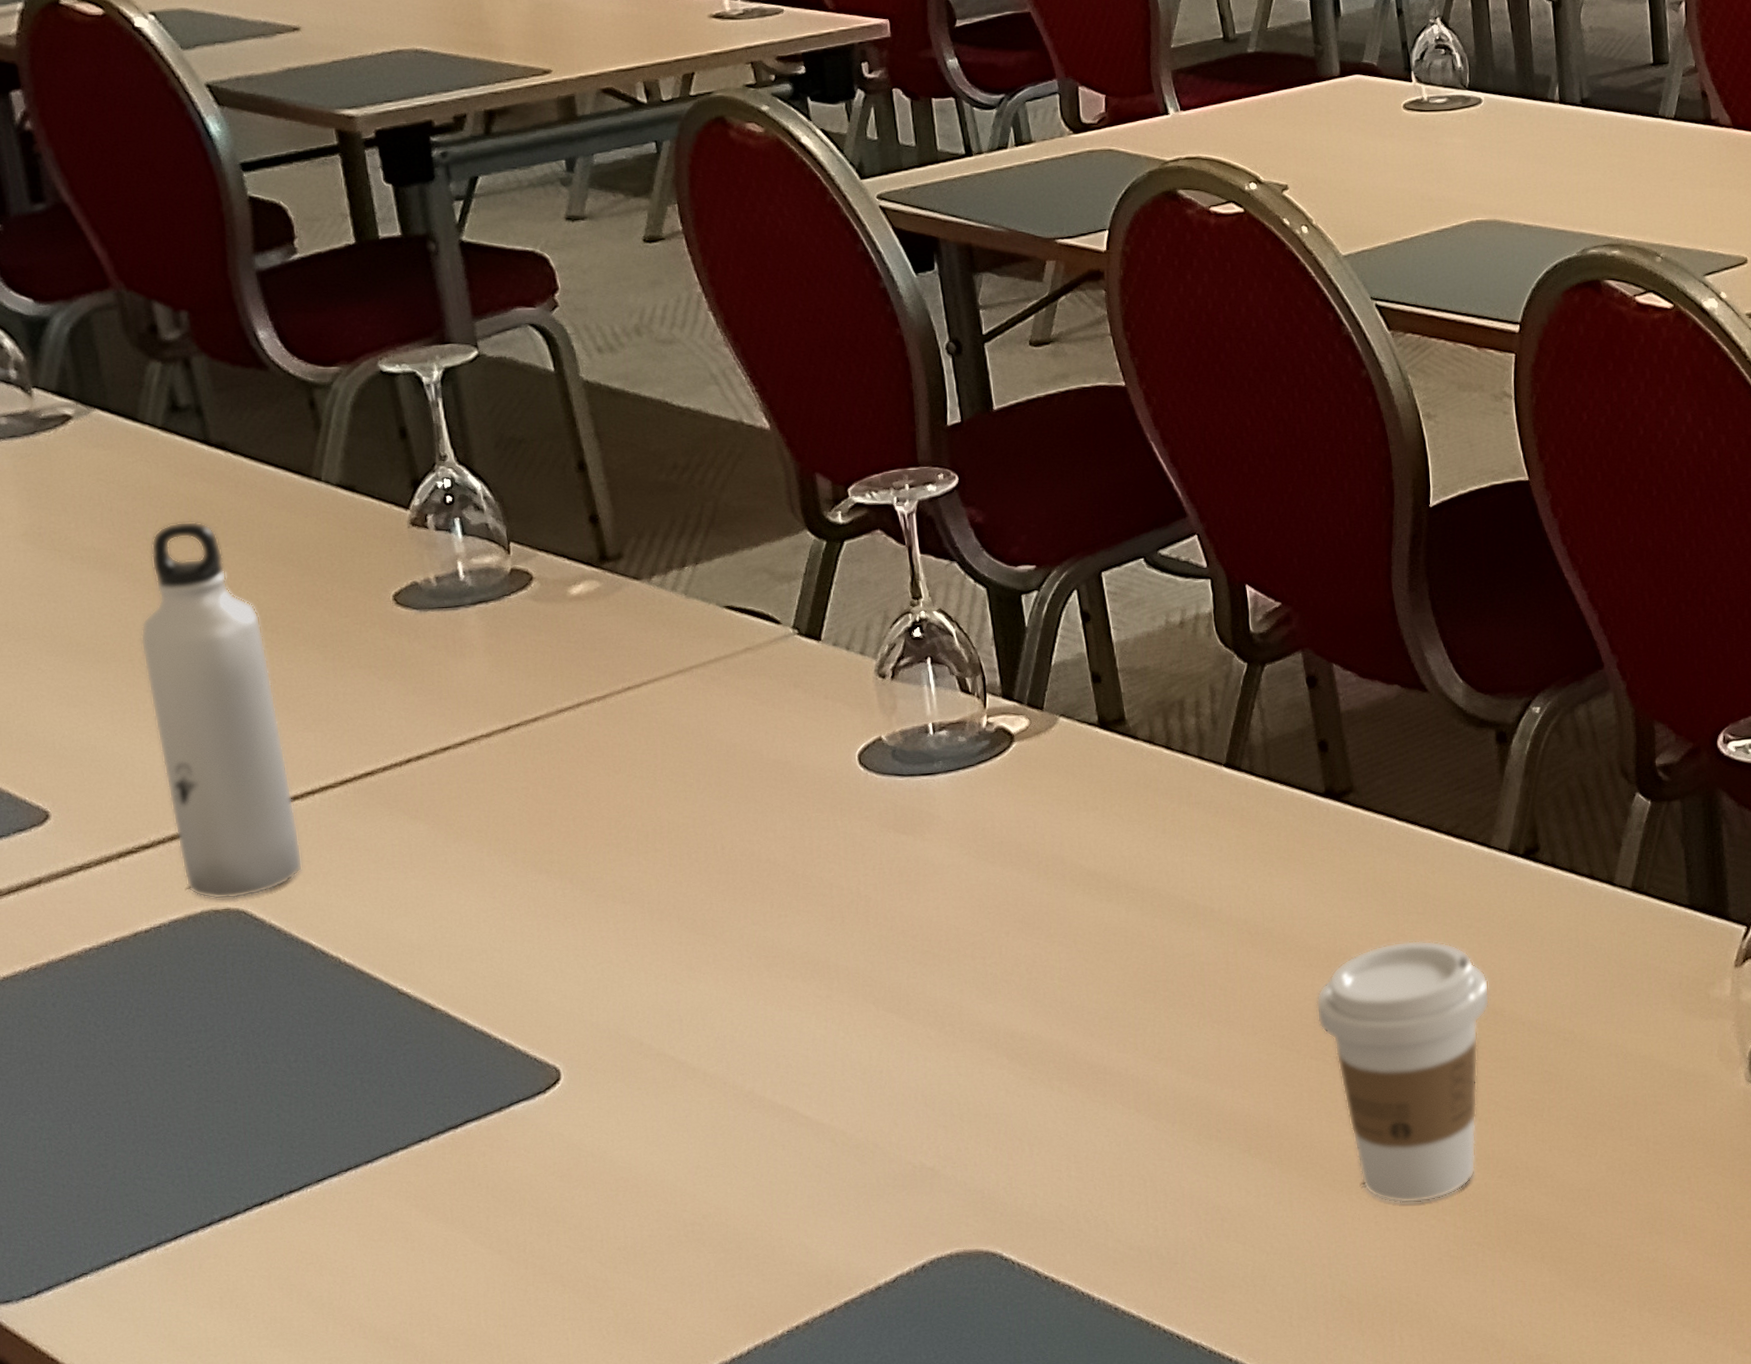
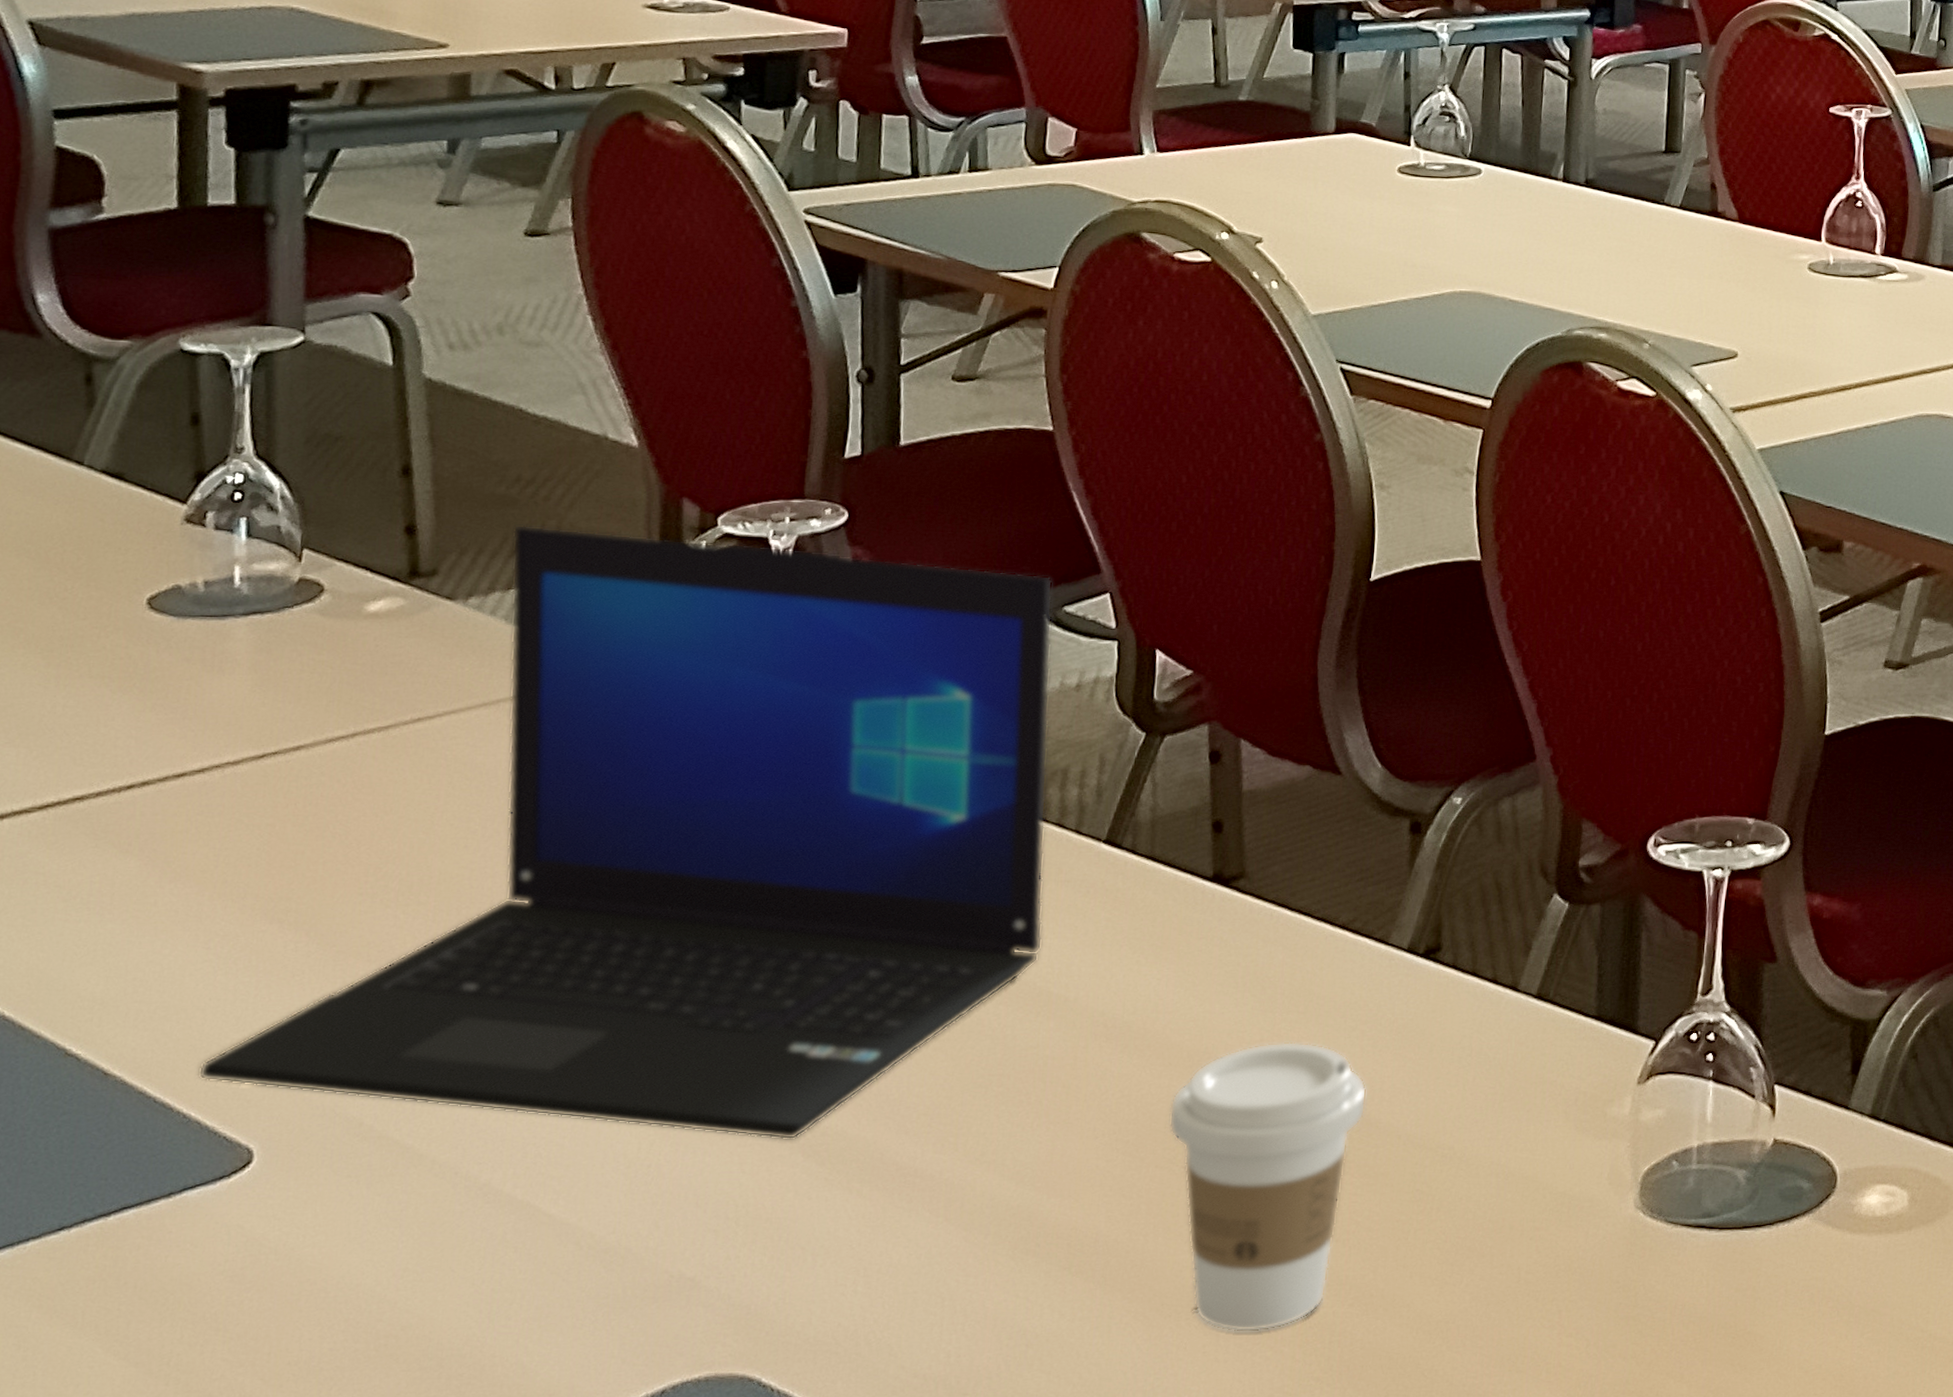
laptop: none [504,507,1184,1045] -> present [198,524,1053,1140]

